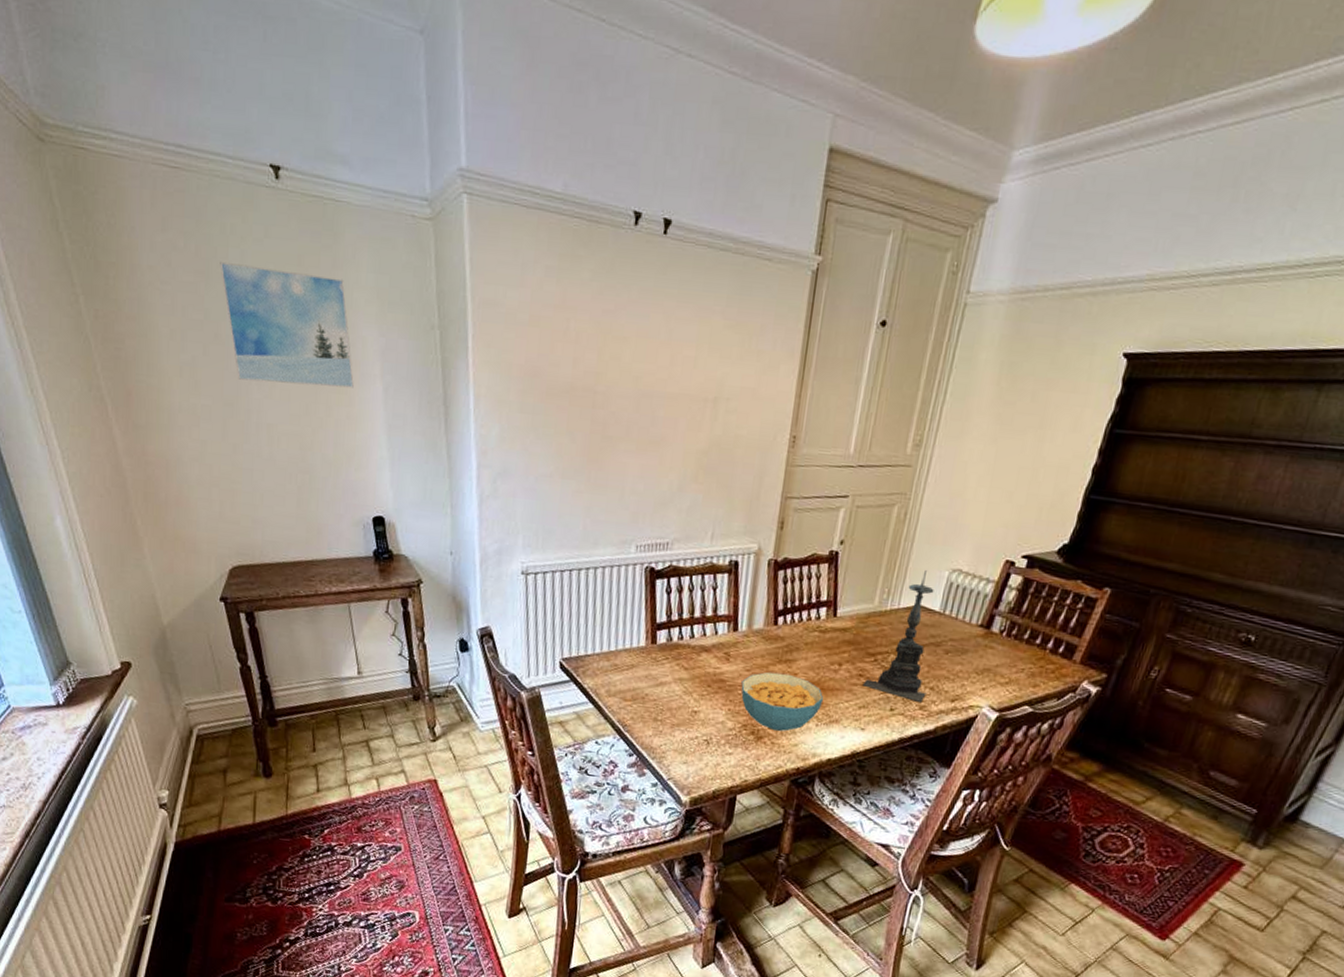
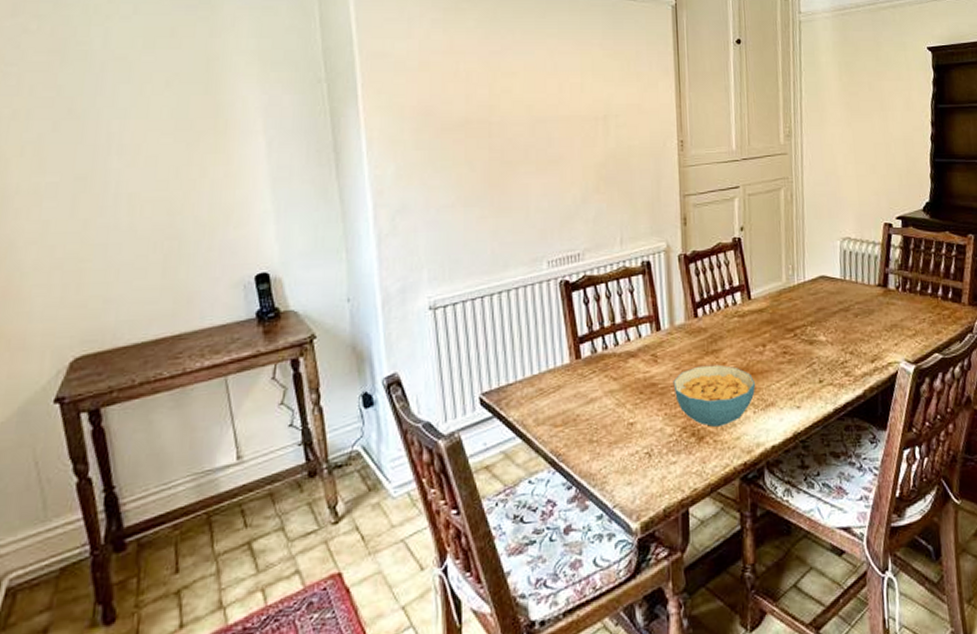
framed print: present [220,261,354,388] -> none [79,39,233,152]
candle holder: present [862,570,934,702] -> none [788,243,848,369]

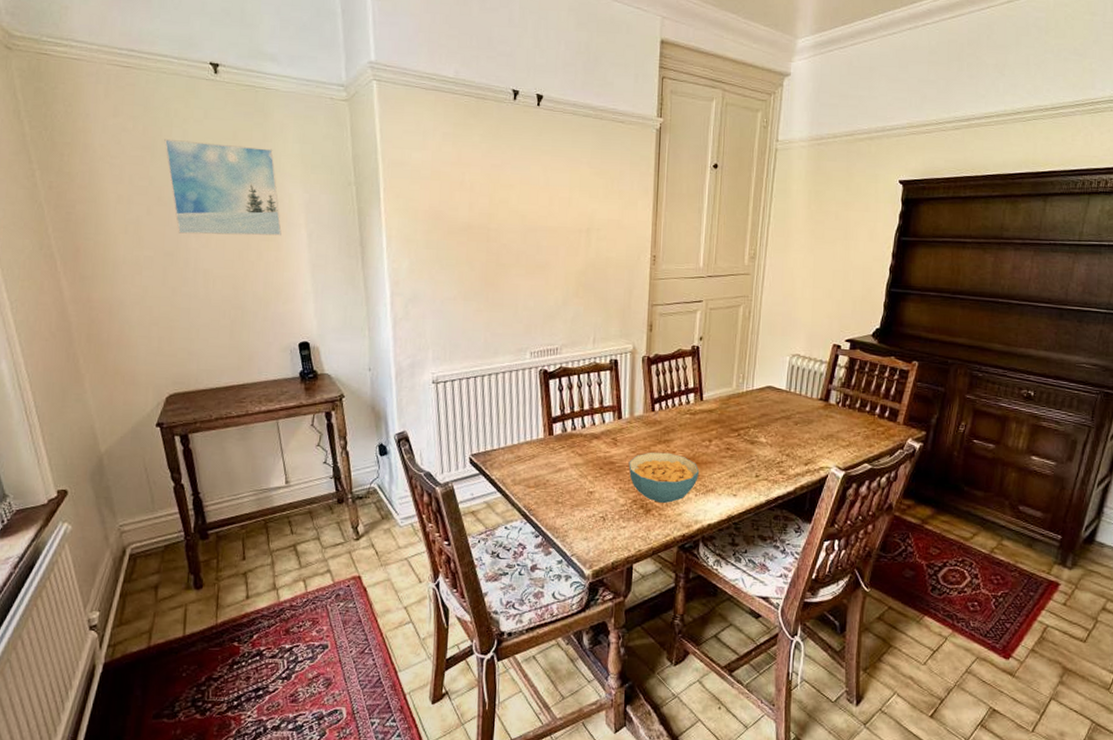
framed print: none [79,39,233,152] -> present [164,138,282,236]

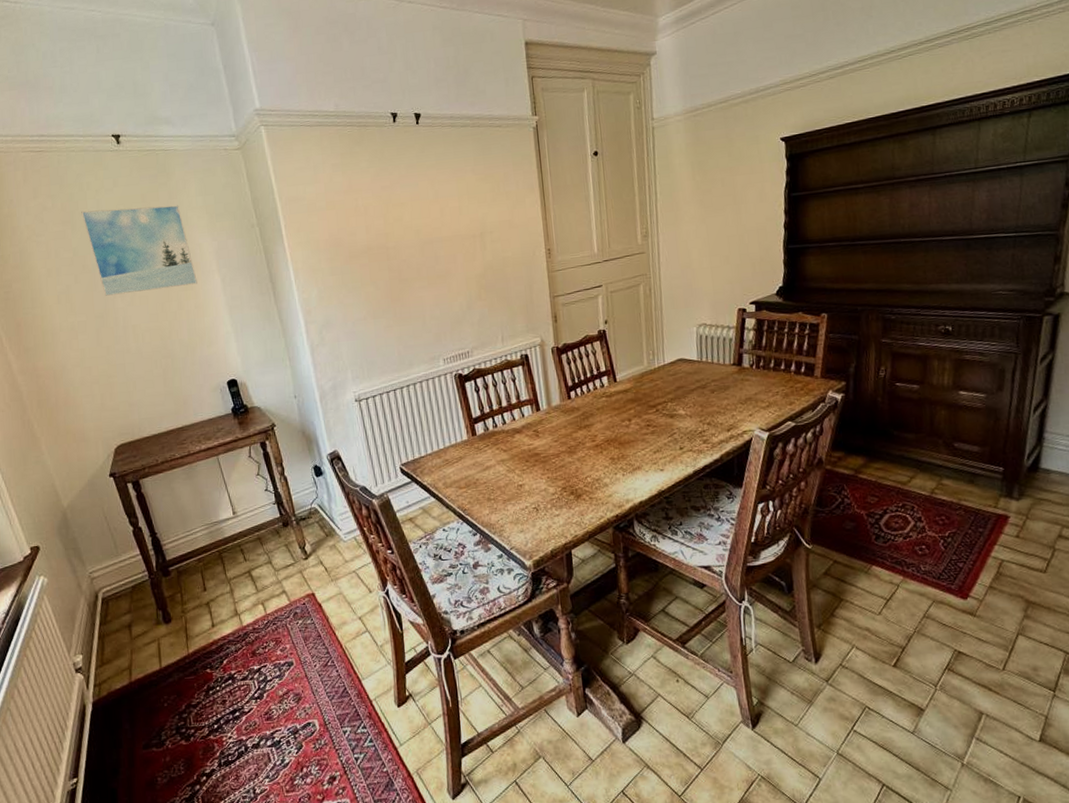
cereal bowl: present [628,452,700,503] -> none [553,437,624,487]

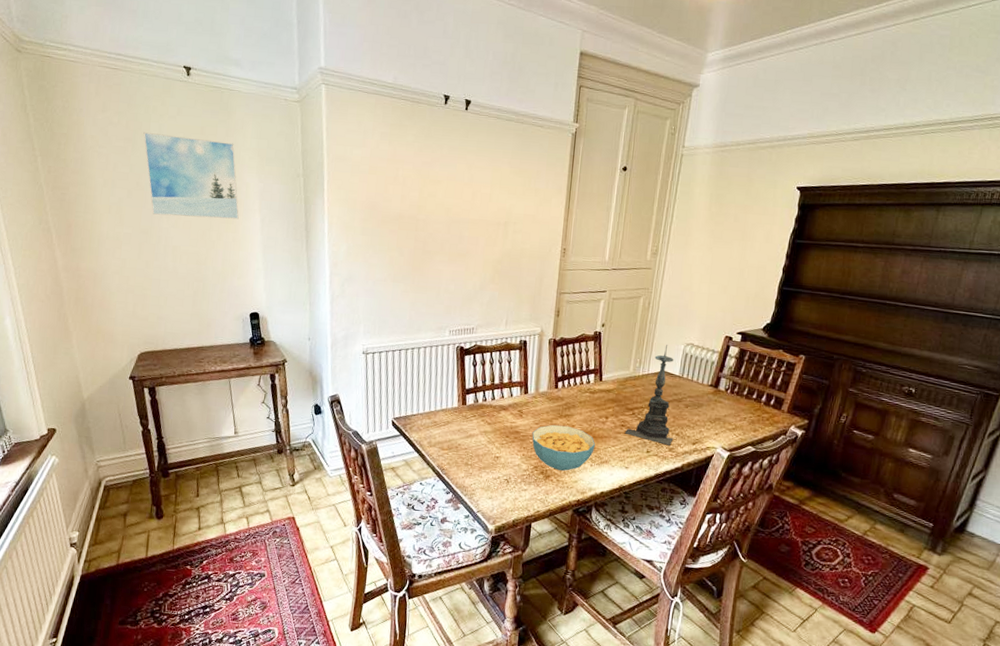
cereal bowl: none [553,437,624,487] -> present [532,424,596,471]
candle holder: none [652,330,706,438] -> present [624,345,674,445]

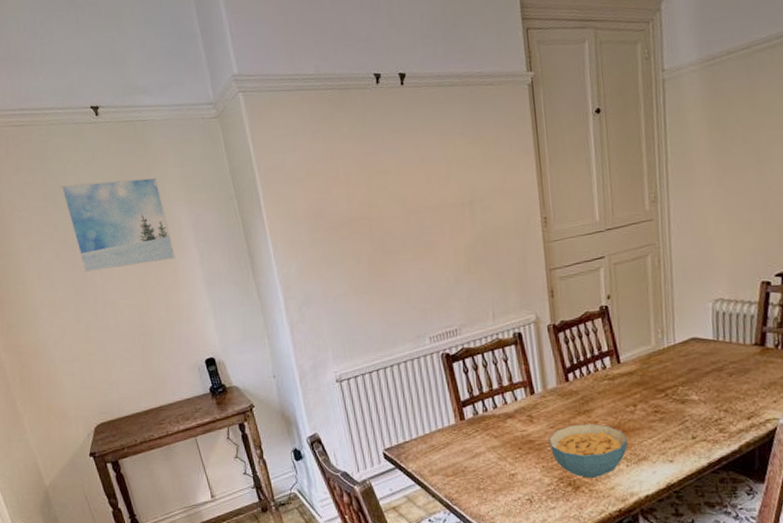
candle holder: present [624,345,674,445] -> none [660,306,722,426]

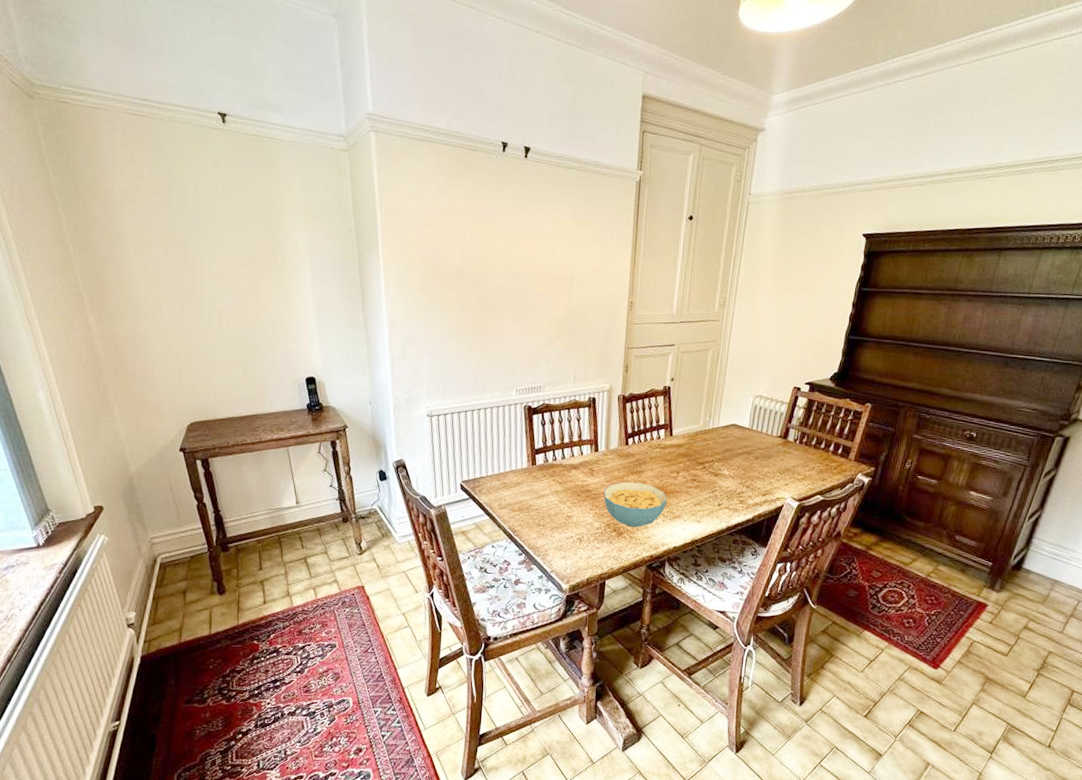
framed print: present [61,177,175,272] -> none [178,185,288,279]

